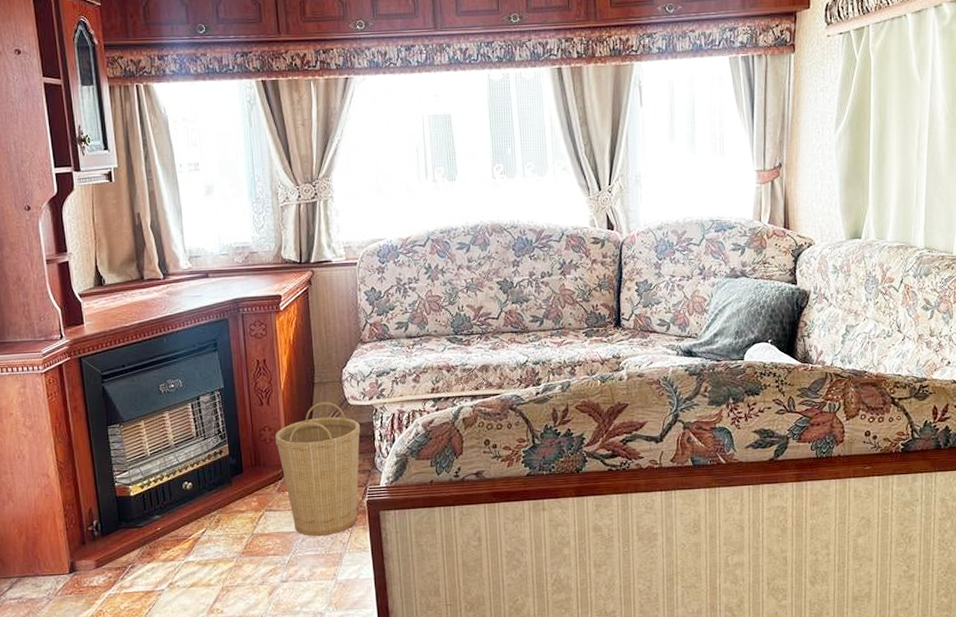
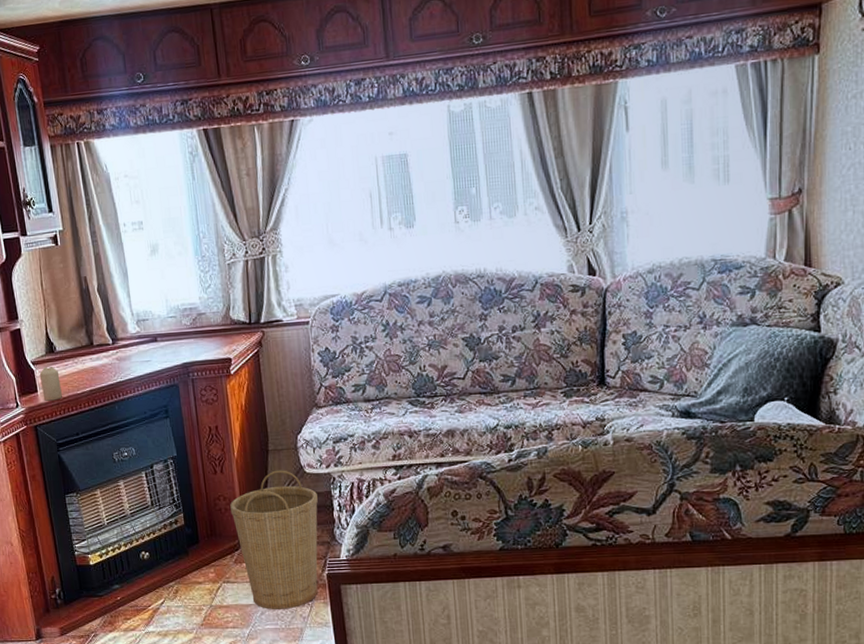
candle: none [86,300,109,333] -> present [39,367,62,401]

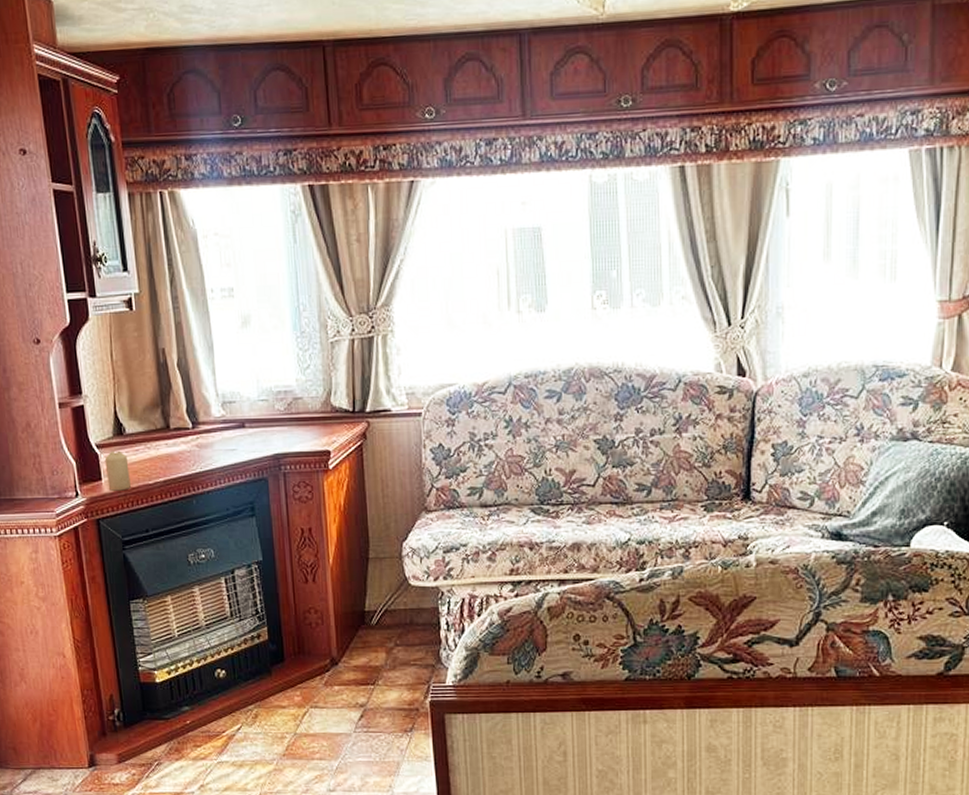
basket: present [230,470,318,609] -> none [322,581,423,740]

